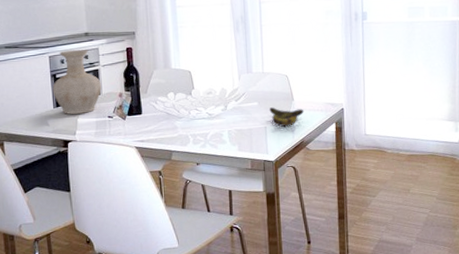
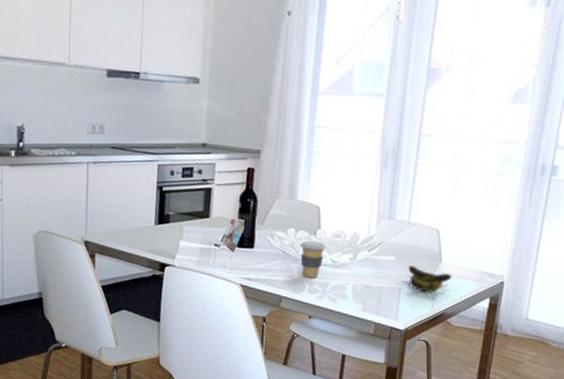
vase: present [52,49,102,114] -> none [156,160,212,237]
coffee cup: none [180,100,201,131] -> present [300,240,326,278]

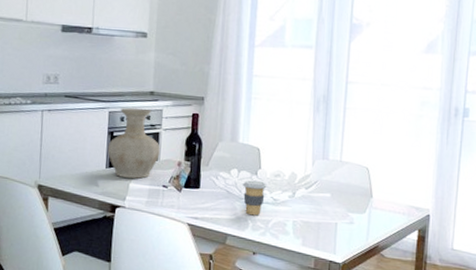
vase: none [156,160,212,237] -> present [107,107,160,179]
banana: present [408,265,453,293] -> none [343,201,383,227]

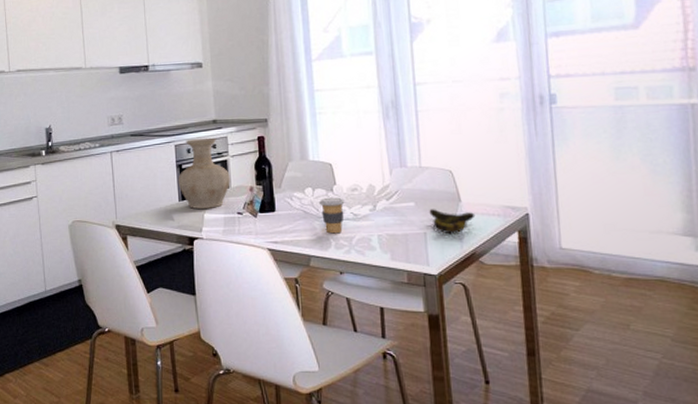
banana: none [343,201,383,227] -> present [429,209,476,235]

